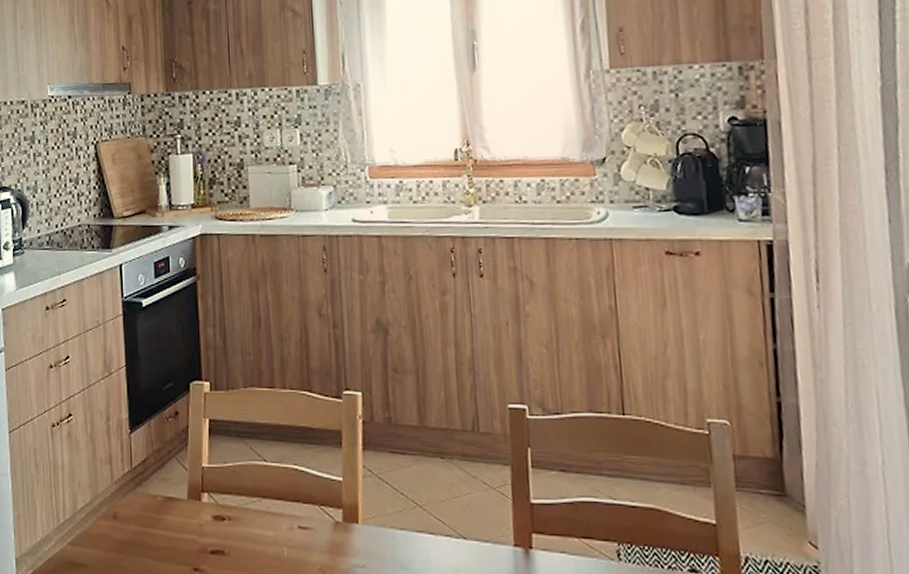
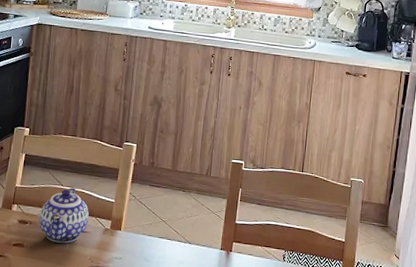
teapot: none [240,463,310,547] -> present [39,188,89,243]

